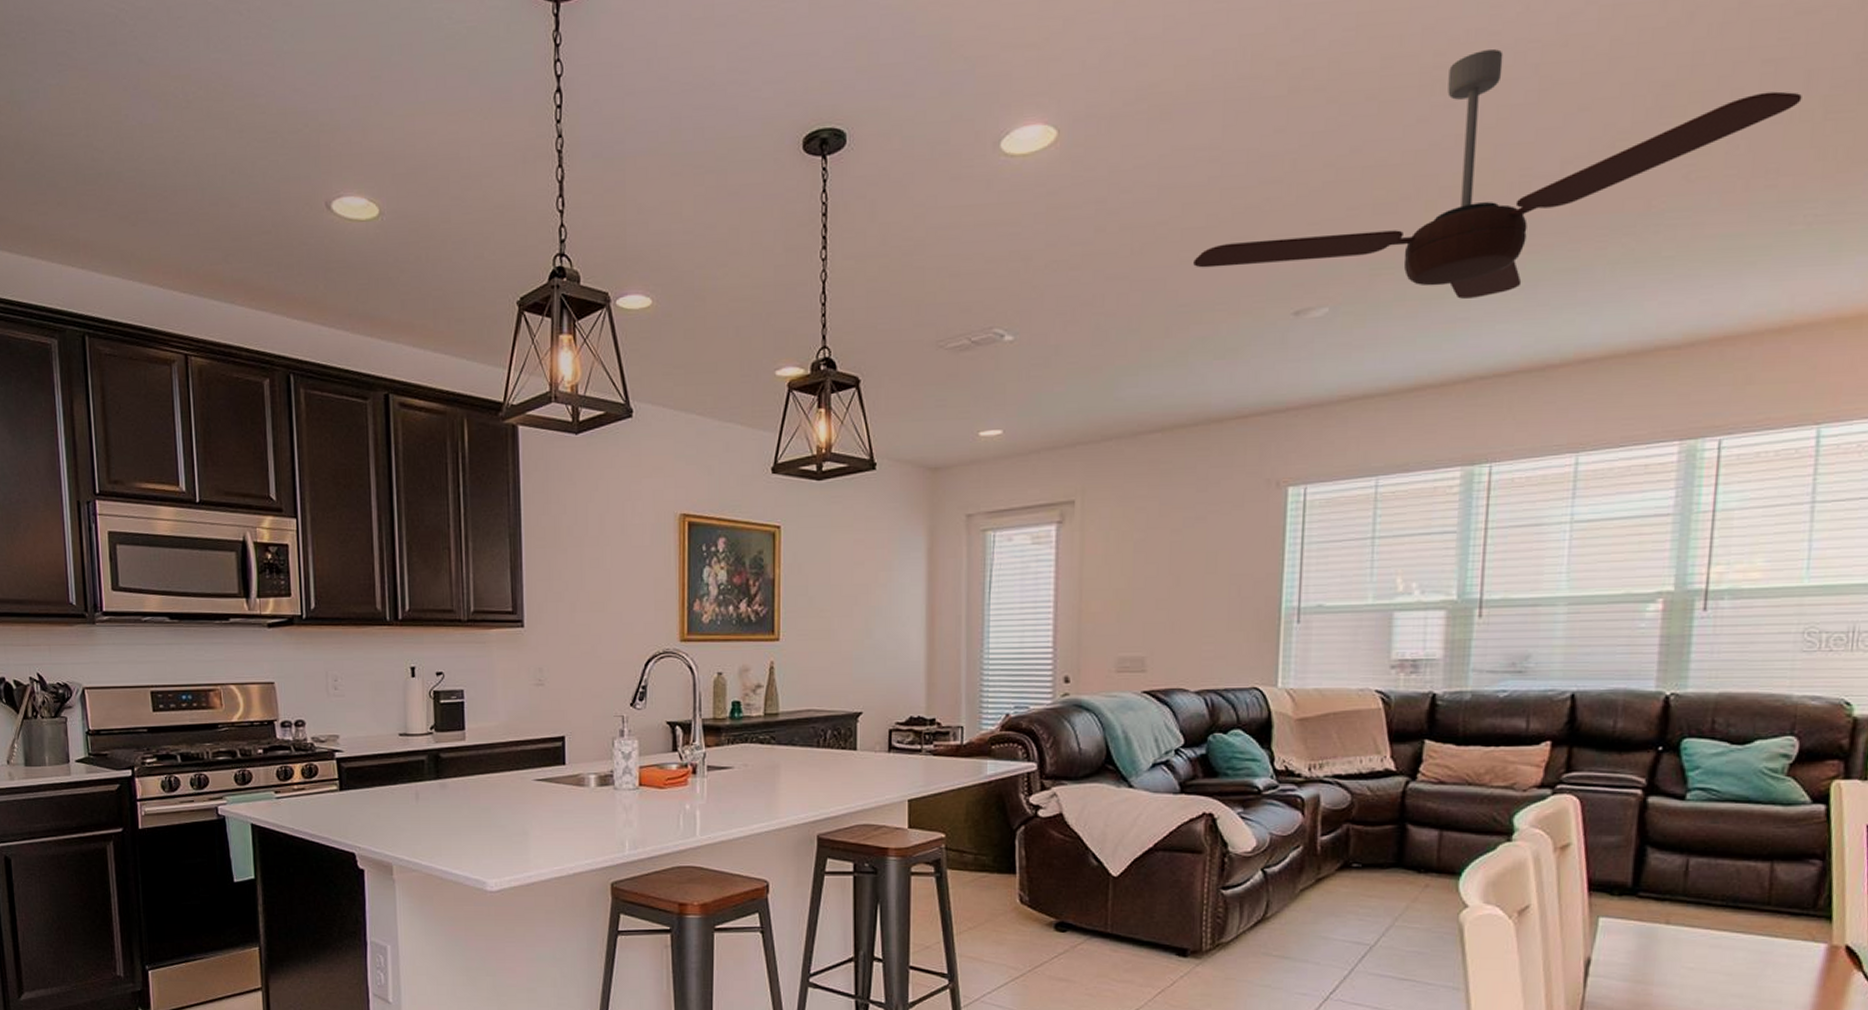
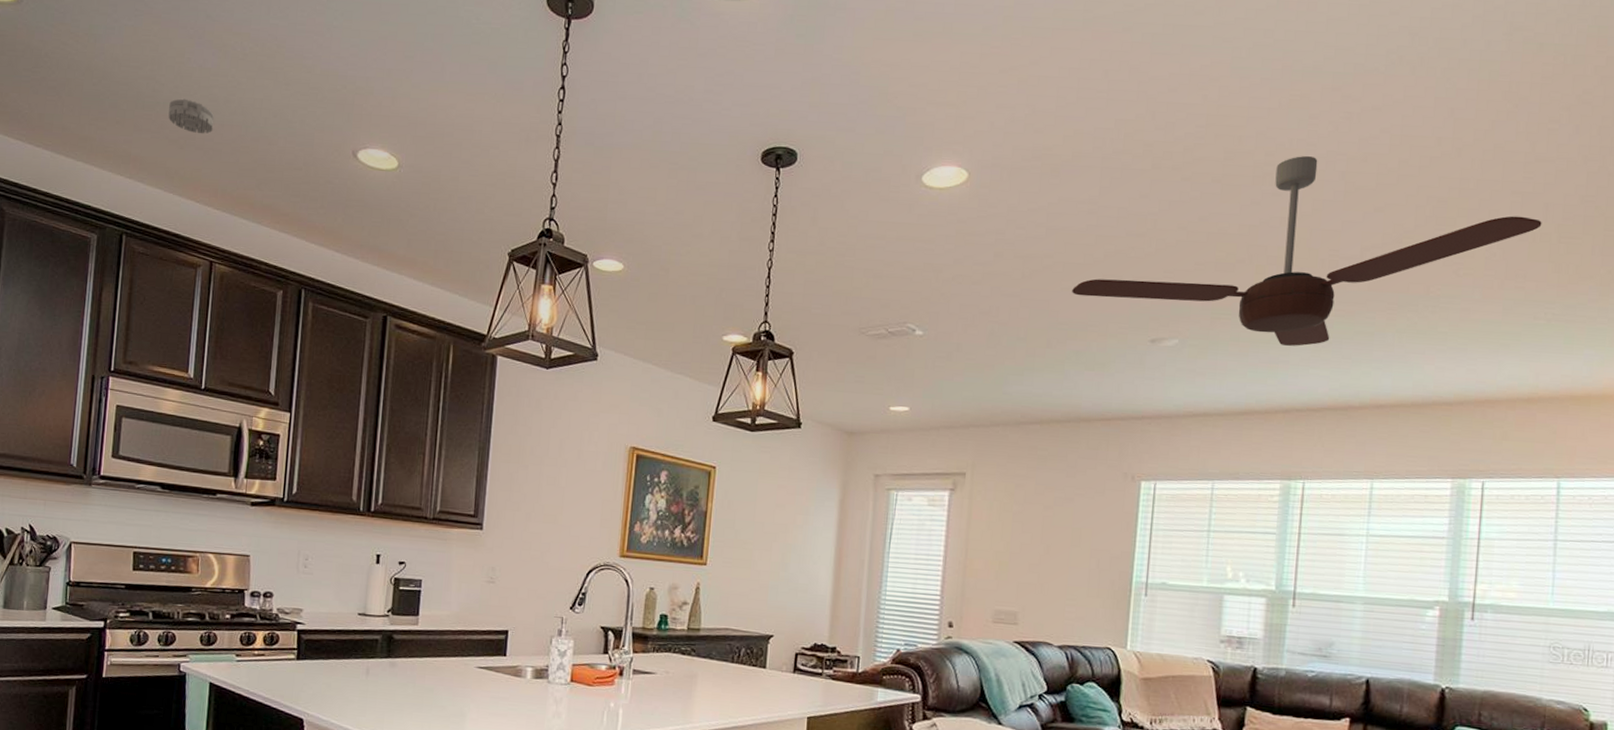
smoke detector: none [113,165,166,206] -> present [168,98,215,134]

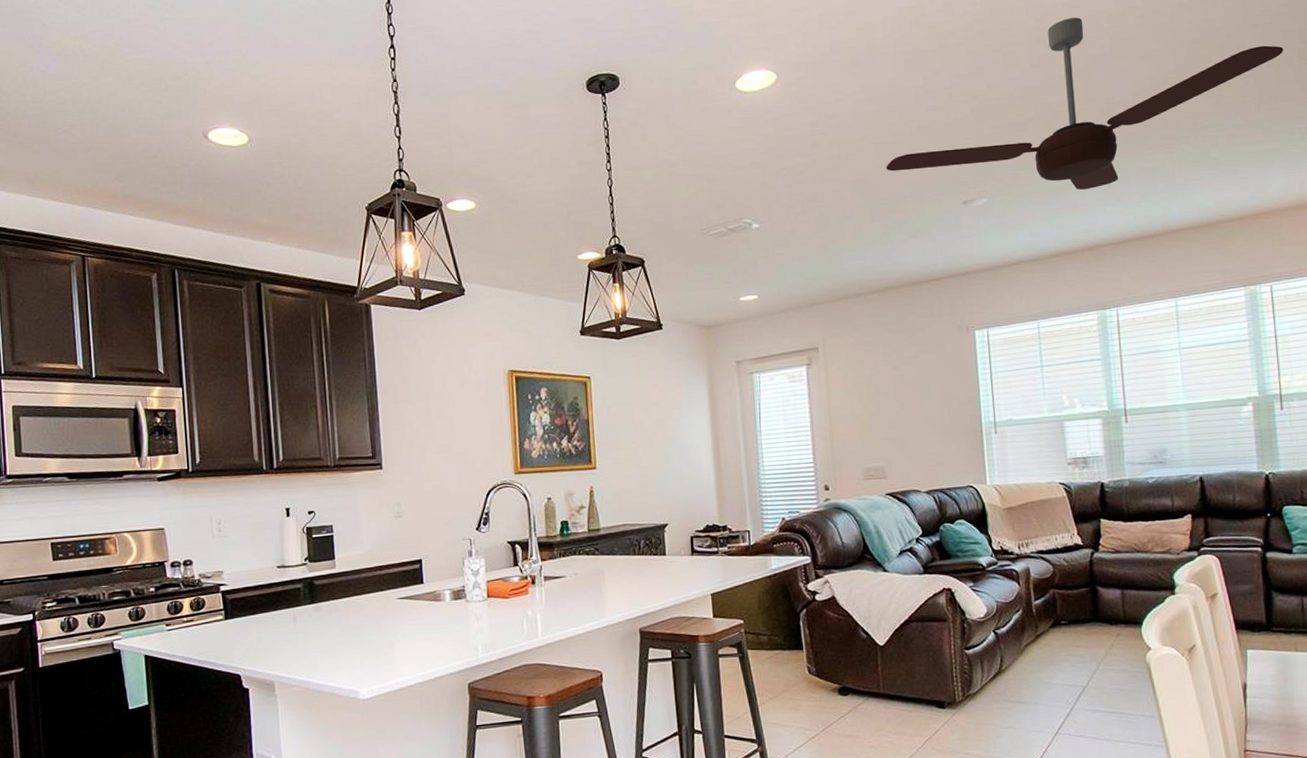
smoke detector: present [168,98,215,134] -> none [19,105,66,137]

